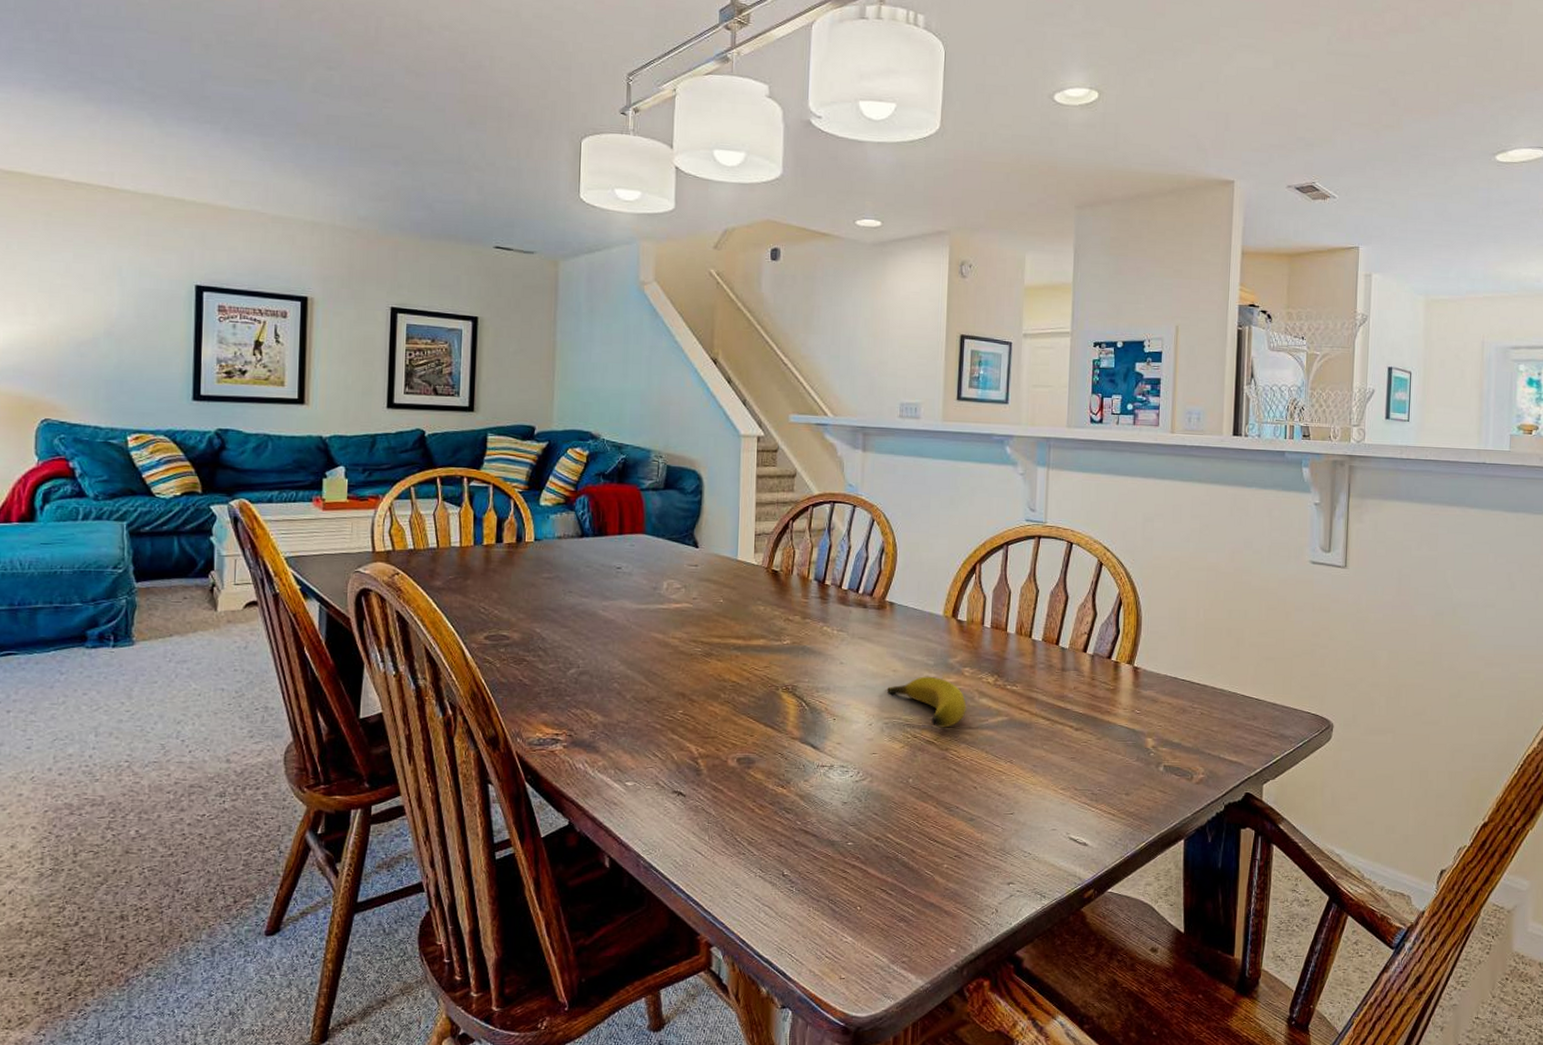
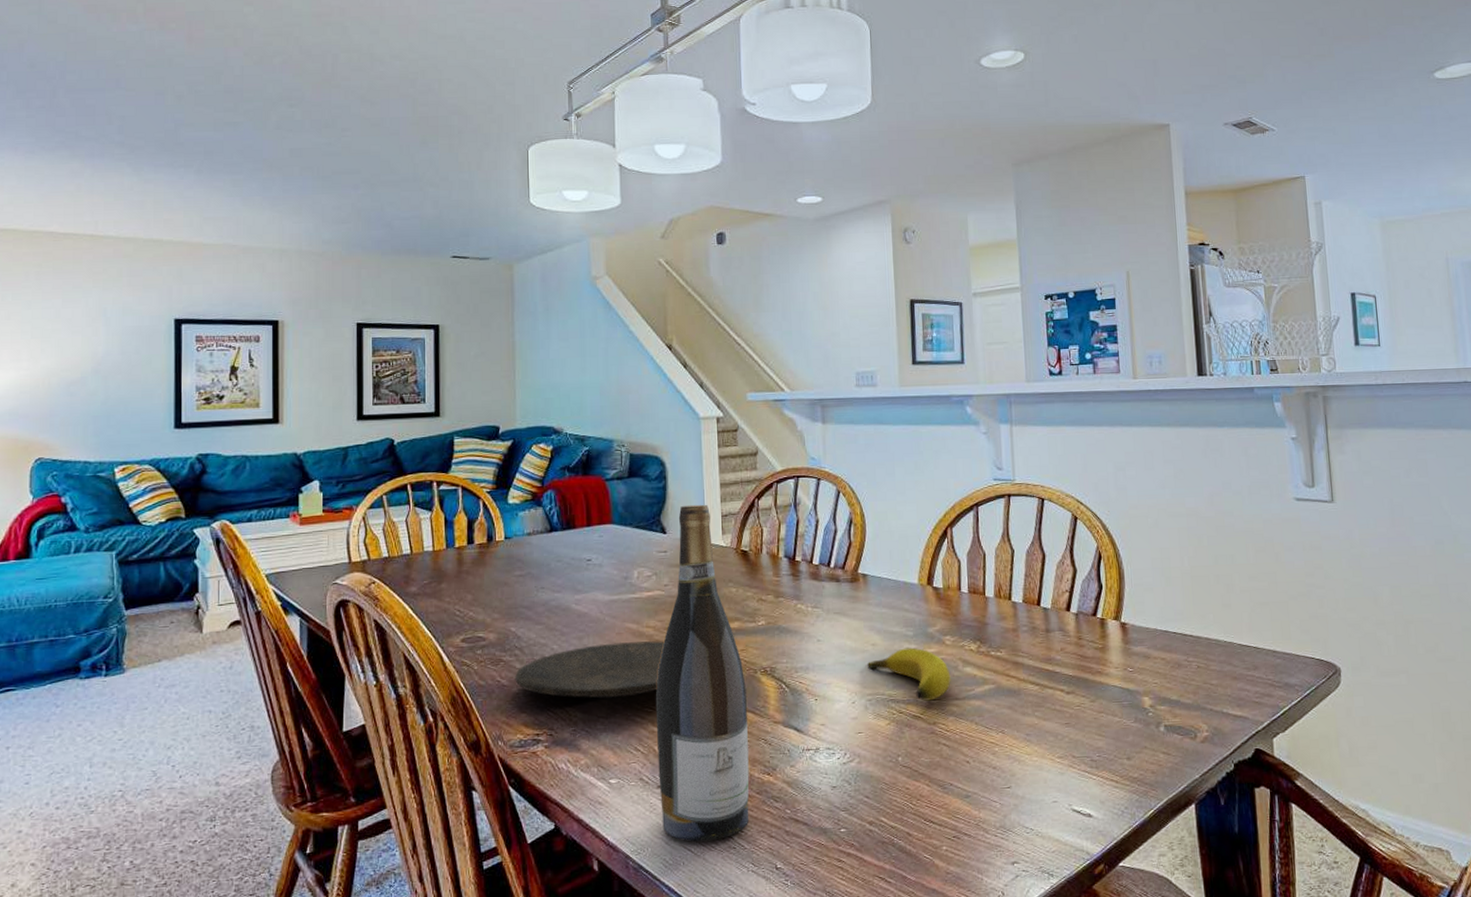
plate: none [537,651,689,704] -> present [515,641,665,699]
wine bottle: none [674,521,767,846] -> present [655,504,750,842]

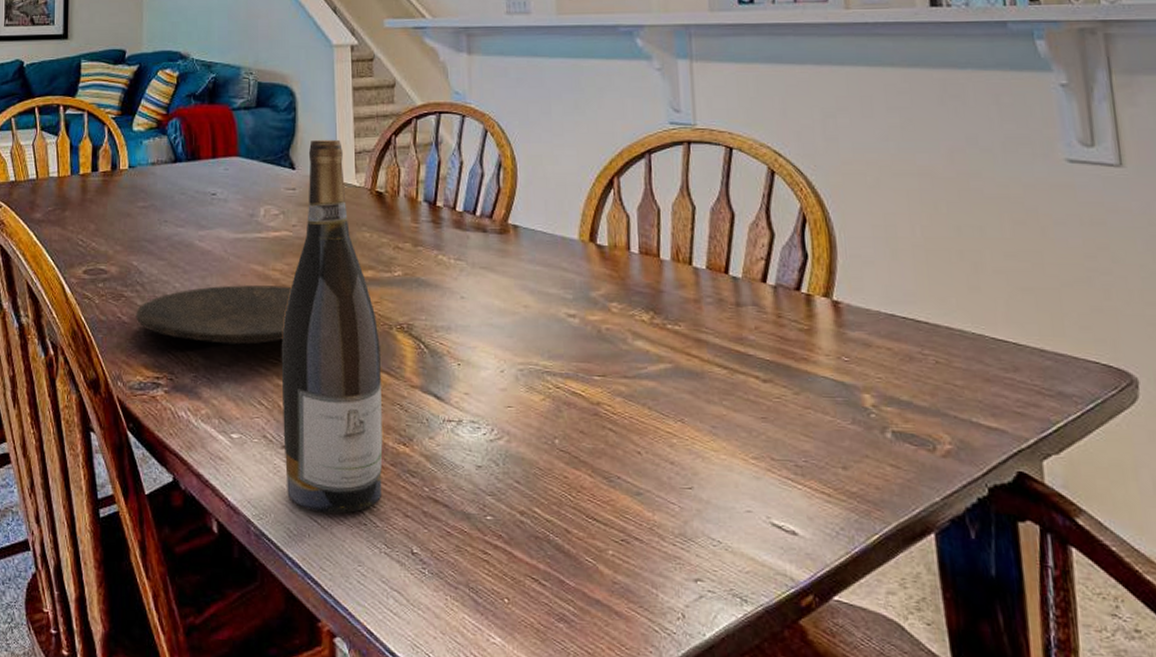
banana: present [868,648,951,701] -> none [519,313,618,377]

